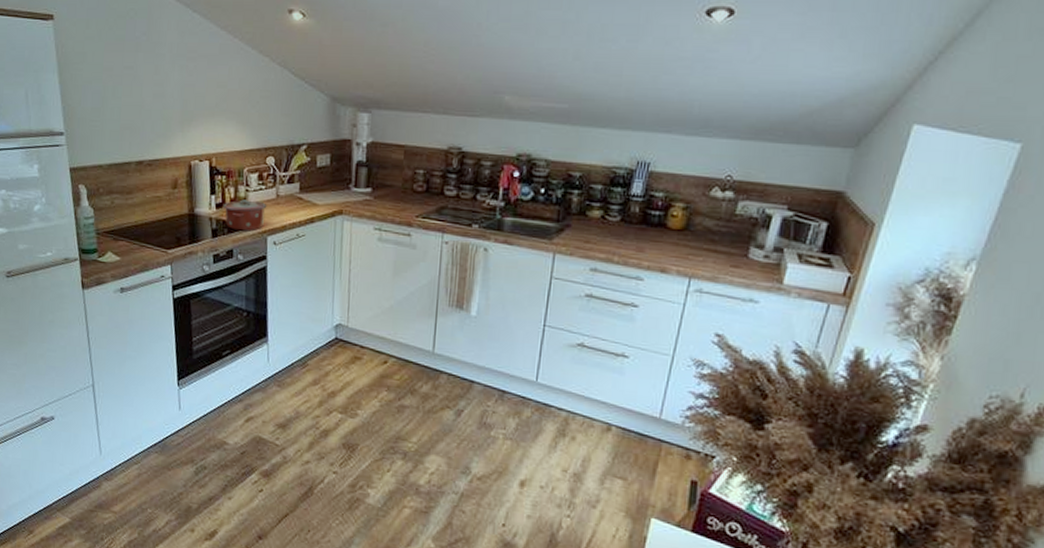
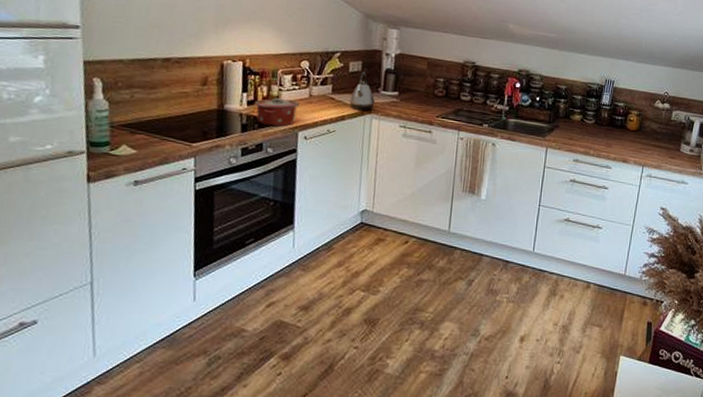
kettle: none [318,165,347,212] -> present [349,71,376,111]

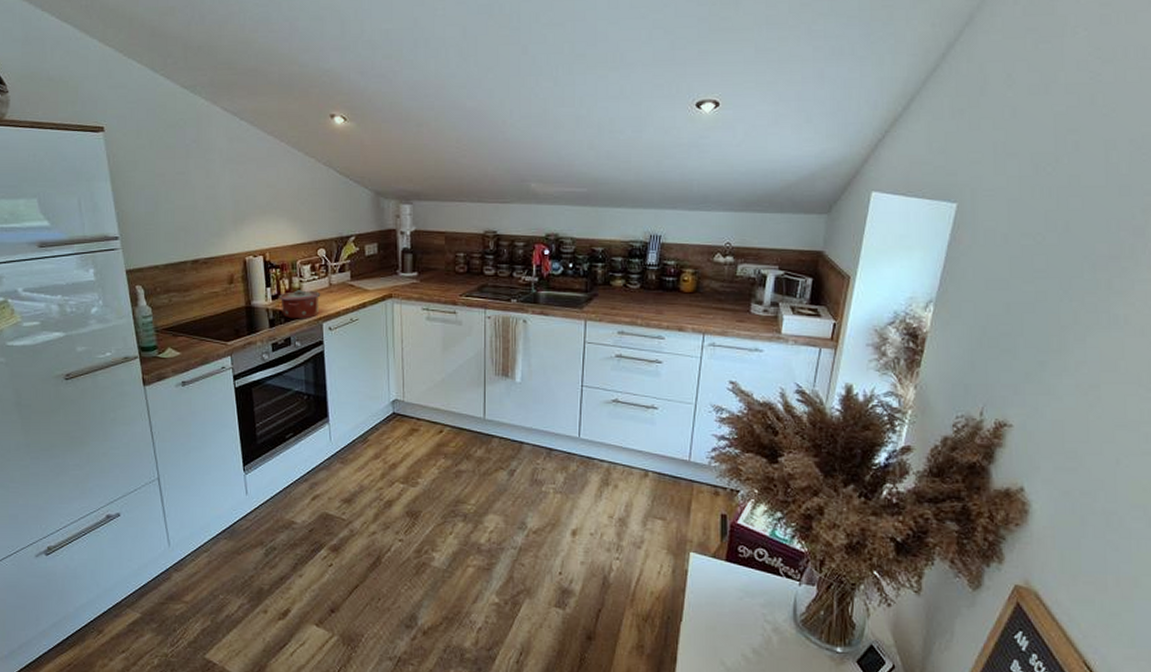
kettle: present [349,71,376,111] -> none [369,253,395,296]

